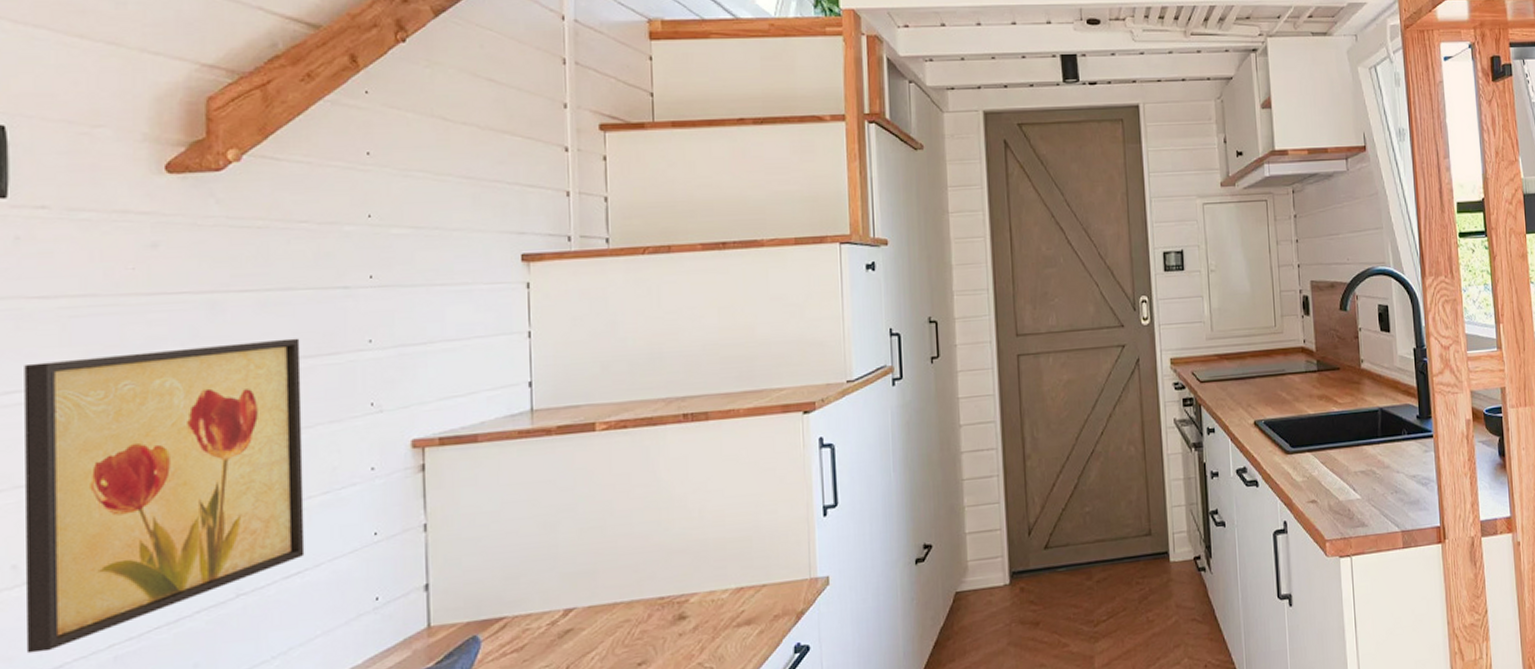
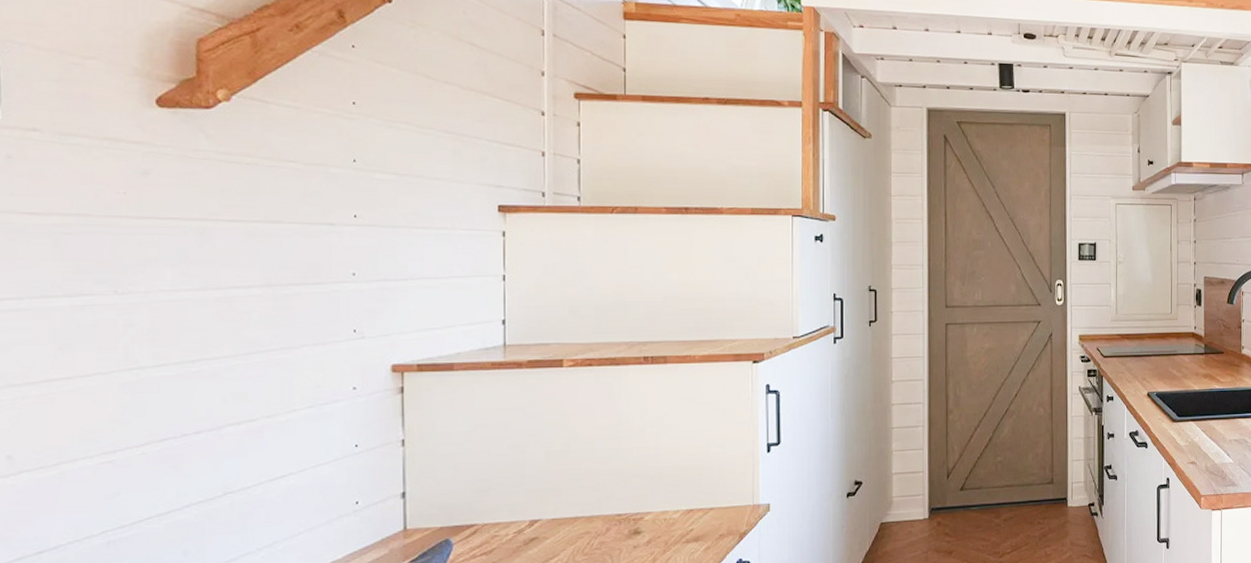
wall art: present [24,338,305,654] -> none [17,267,290,535]

